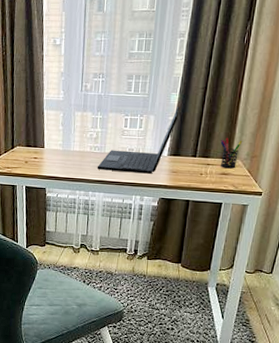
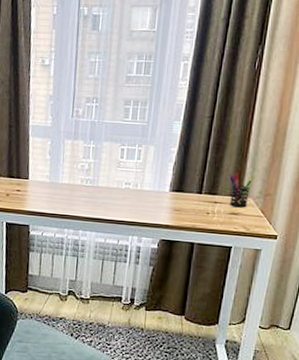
laptop: present [97,107,180,174] -> none [88,137,183,212]

